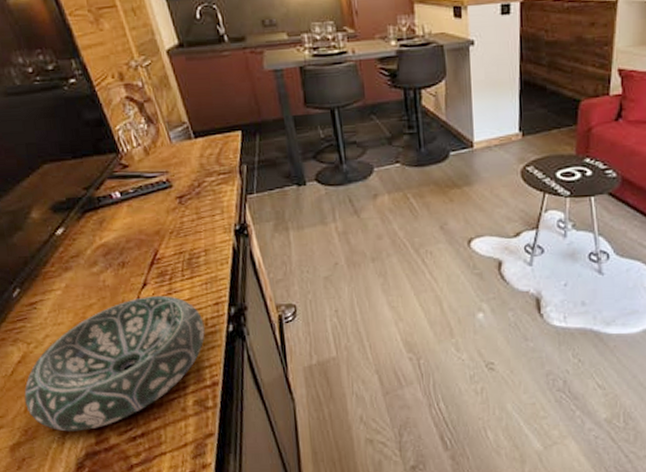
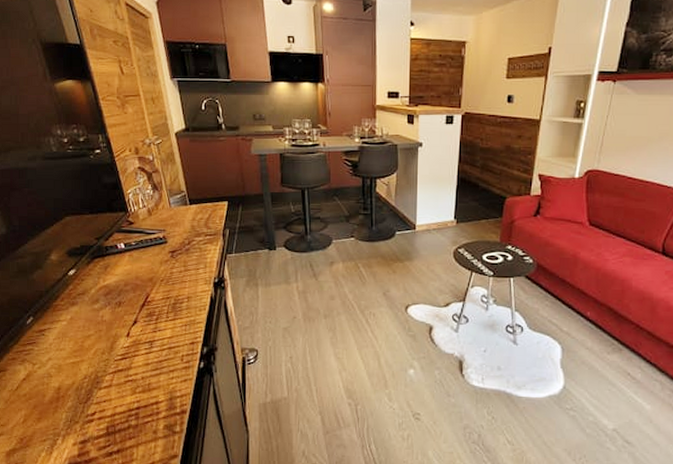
decorative bowl: present [24,296,205,432] -> none [24,332,180,444]

